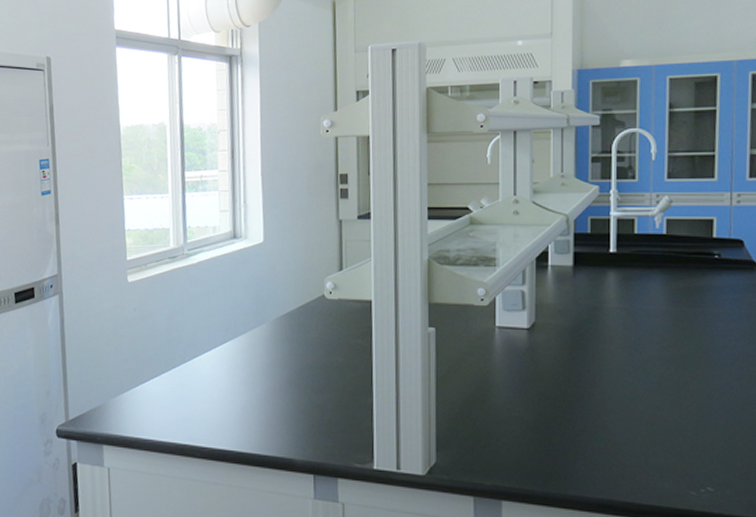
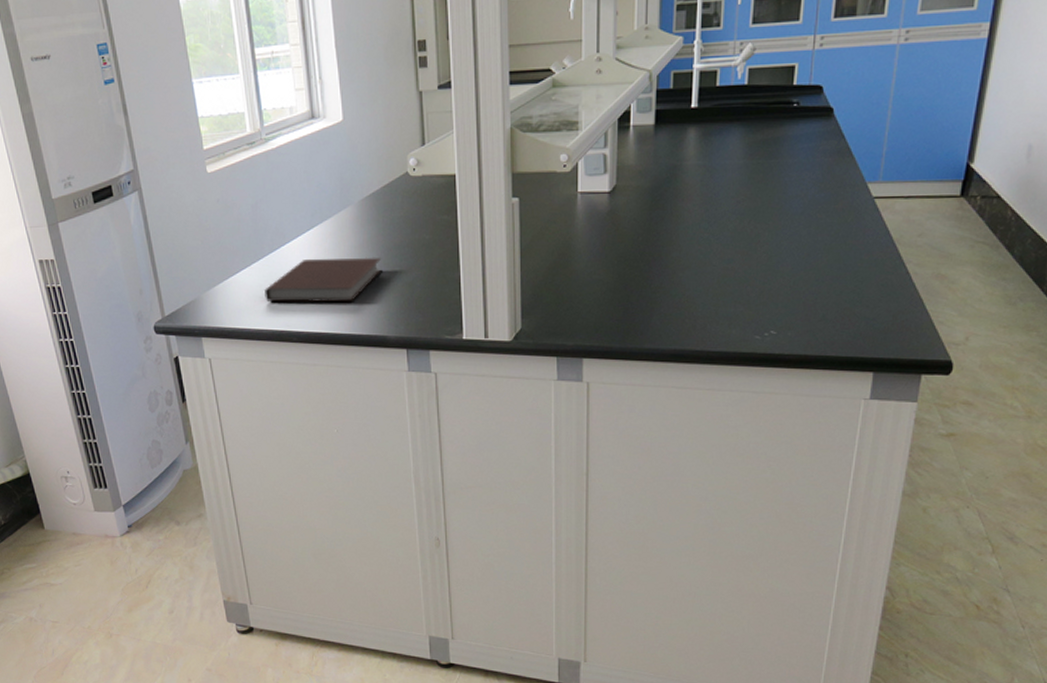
notebook: none [171,373,293,421] -> present [265,257,382,303]

